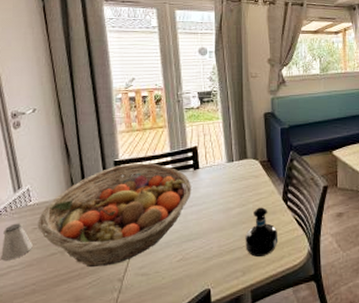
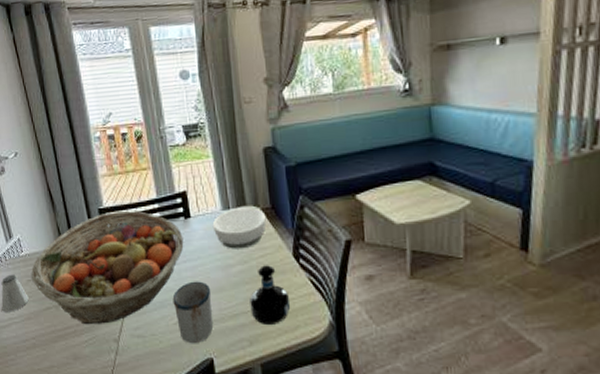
mug: none [177,222,213,278] -> present [172,281,214,344]
bowl: none [218,161,263,195] -> present [212,208,267,249]

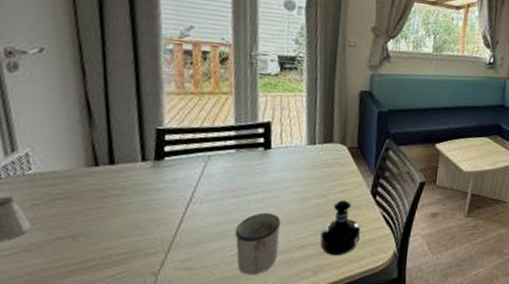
fruit basket: present [31,210,184,325] -> none [38,133,259,258]
bowl: present [212,208,267,249] -> none [294,145,351,184]

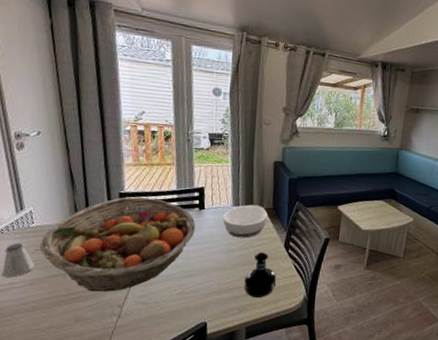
fruit basket: none [38,133,259,258] -> present [39,196,196,292]
mug: present [235,212,281,275] -> none [178,260,214,311]
bowl: none [294,145,351,184] -> present [222,206,268,238]

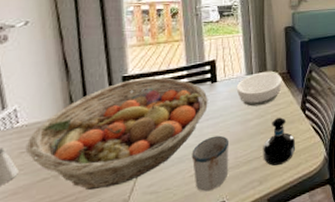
mug: none [178,260,214,311] -> present [191,135,230,192]

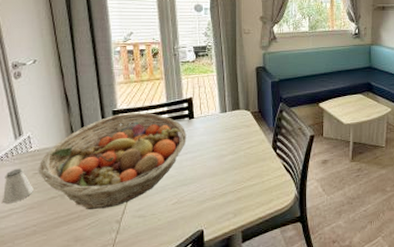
mug: present [191,135,230,192] -> none [173,168,206,220]
bowl: present [236,73,282,107] -> none [211,112,254,143]
tequila bottle: present [263,117,295,166] -> none [237,155,267,201]

